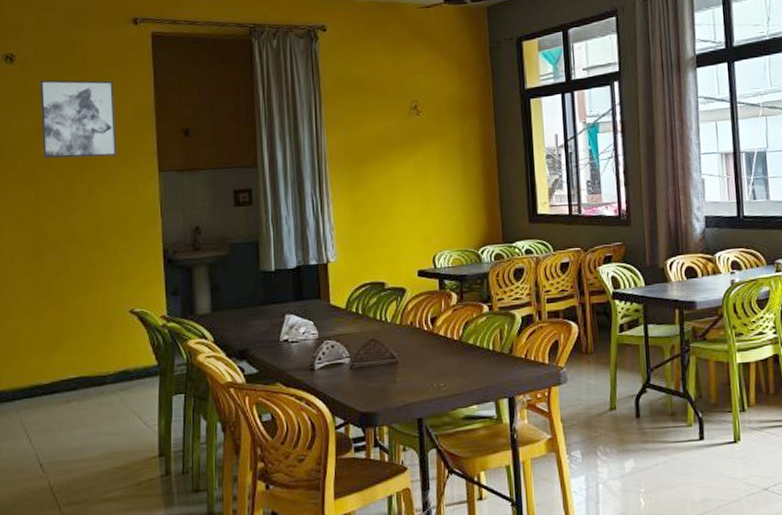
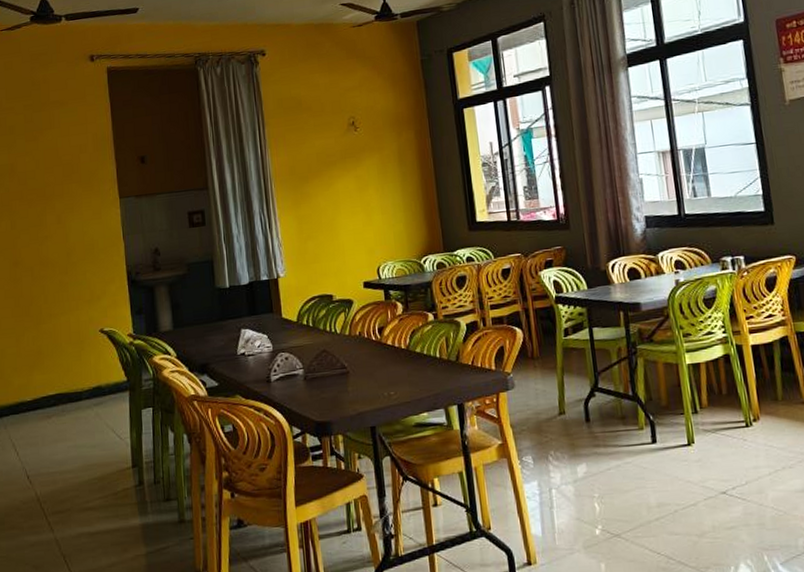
wall art: present [40,80,117,158] -> none [11,115,82,191]

